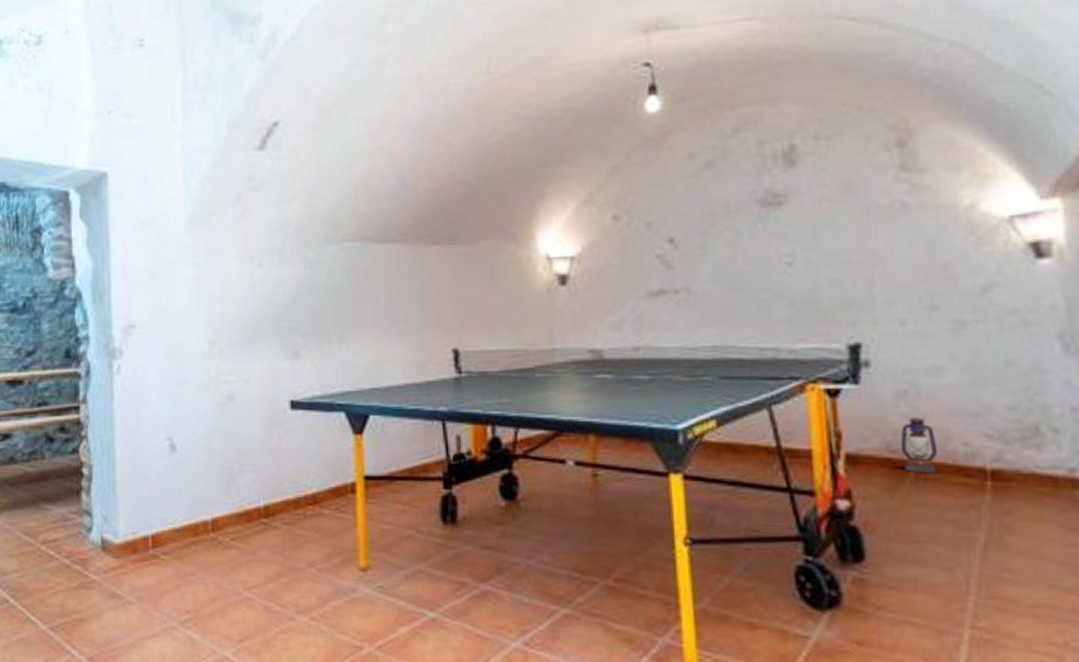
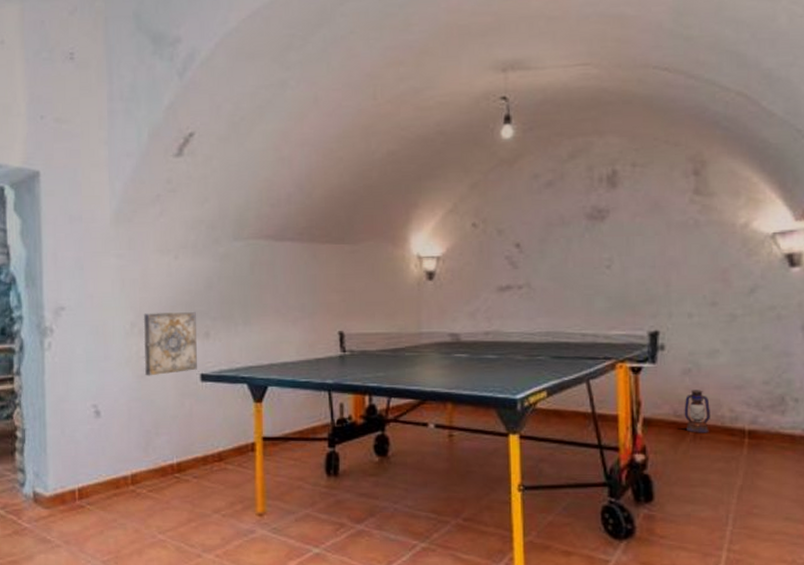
wall art: none [224,327,286,404] -> present [144,311,197,376]

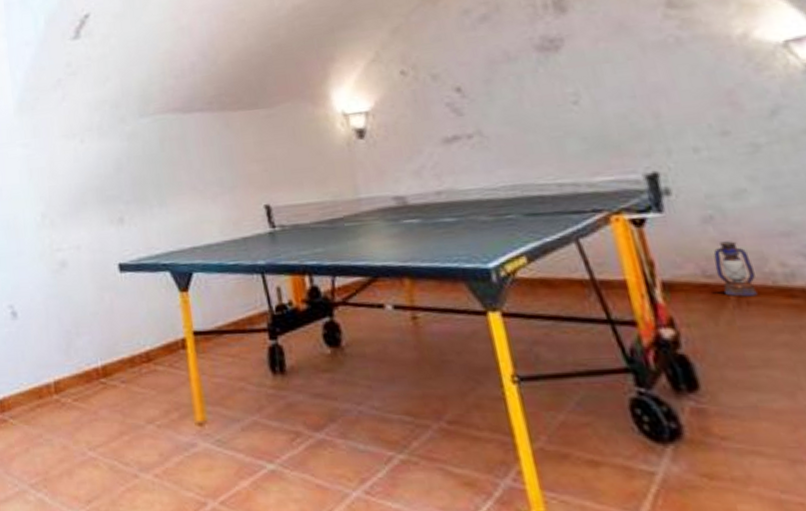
wall art: present [144,311,197,376] -> none [54,196,114,270]

